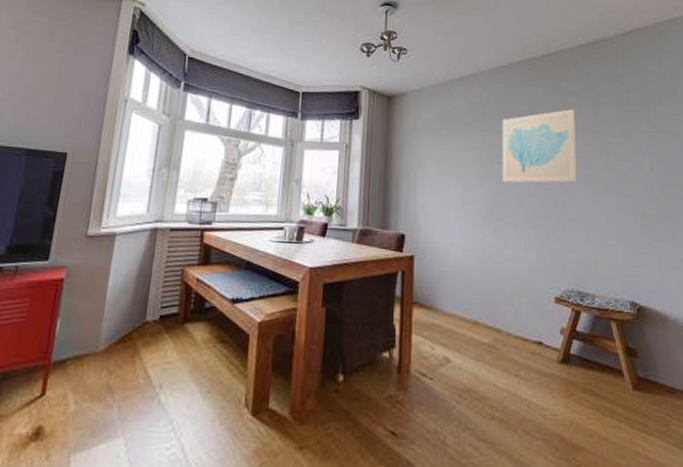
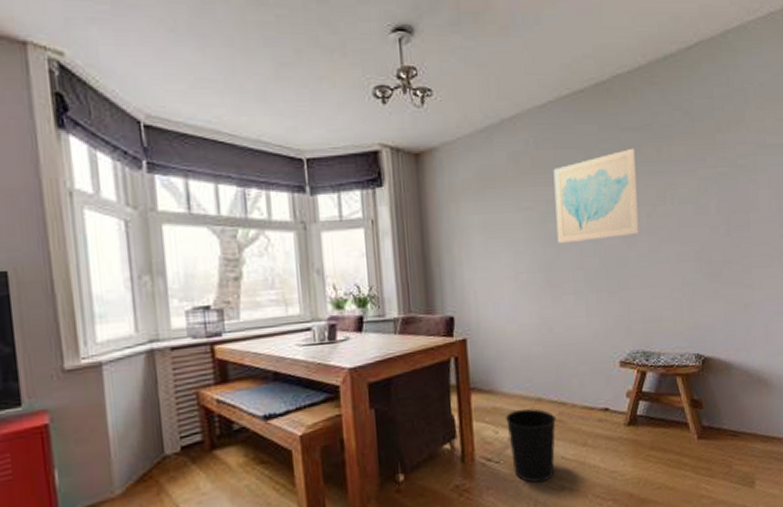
wastebasket: none [443,329,490,408] -> present [506,408,556,483]

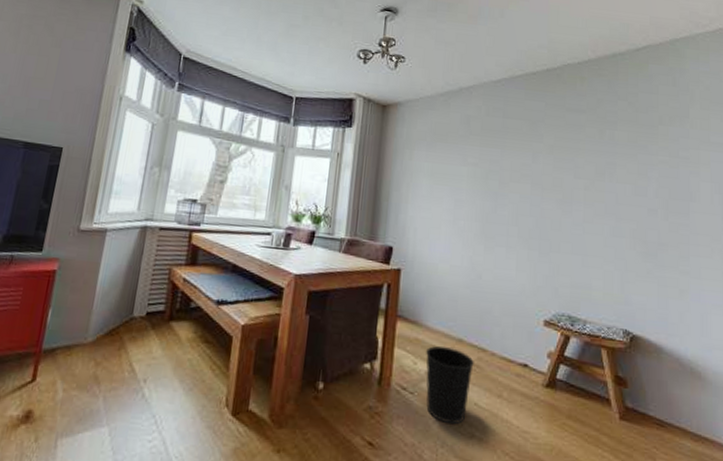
wall art: present [553,148,639,244] -> none [496,126,578,204]

